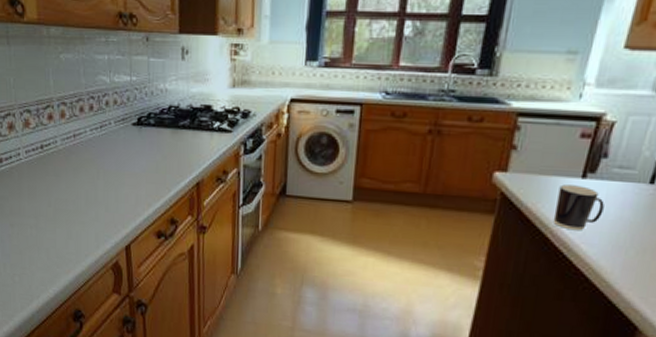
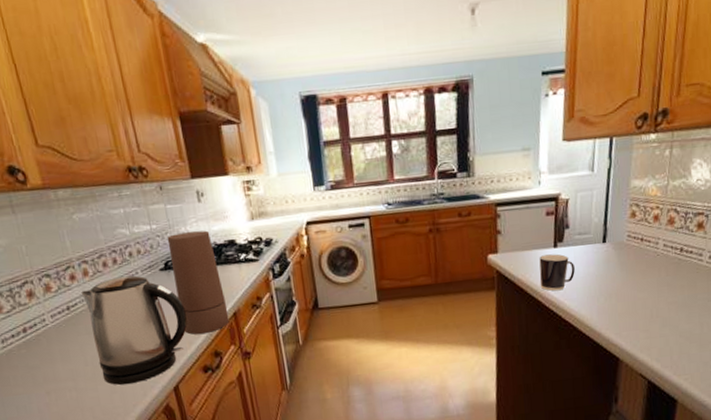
kettle: none [55,124,151,234] -> present [80,275,188,385]
canister: none [144,89,192,198] -> present [167,230,230,335]

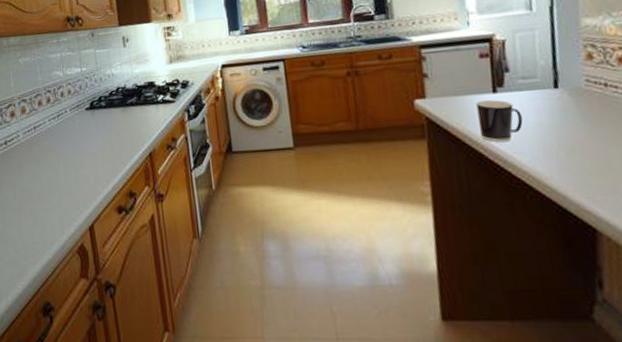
kettle: present [80,275,188,385] -> none [17,114,107,221]
canister: present [167,230,230,335] -> none [94,73,145,173]

